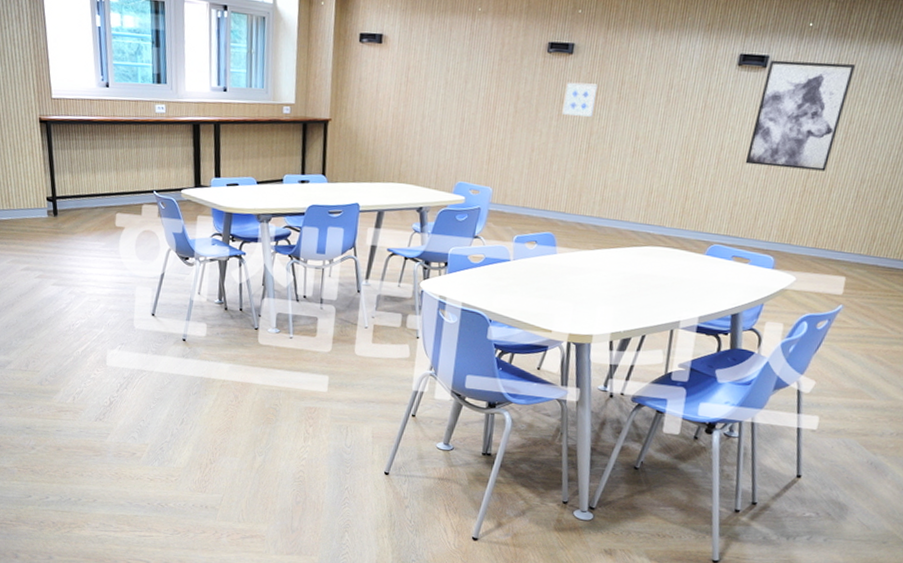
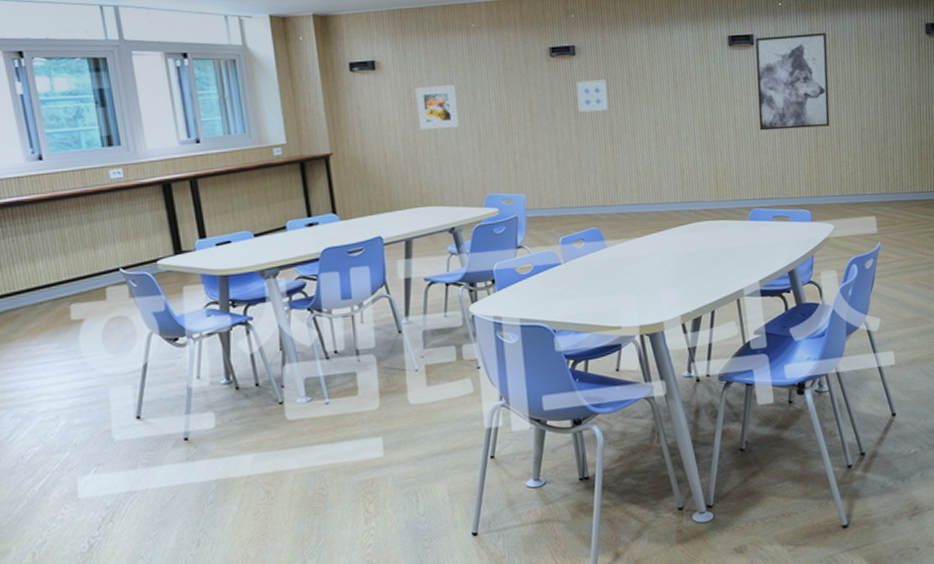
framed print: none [410,66,451,112] -> present [415,85,459,130]

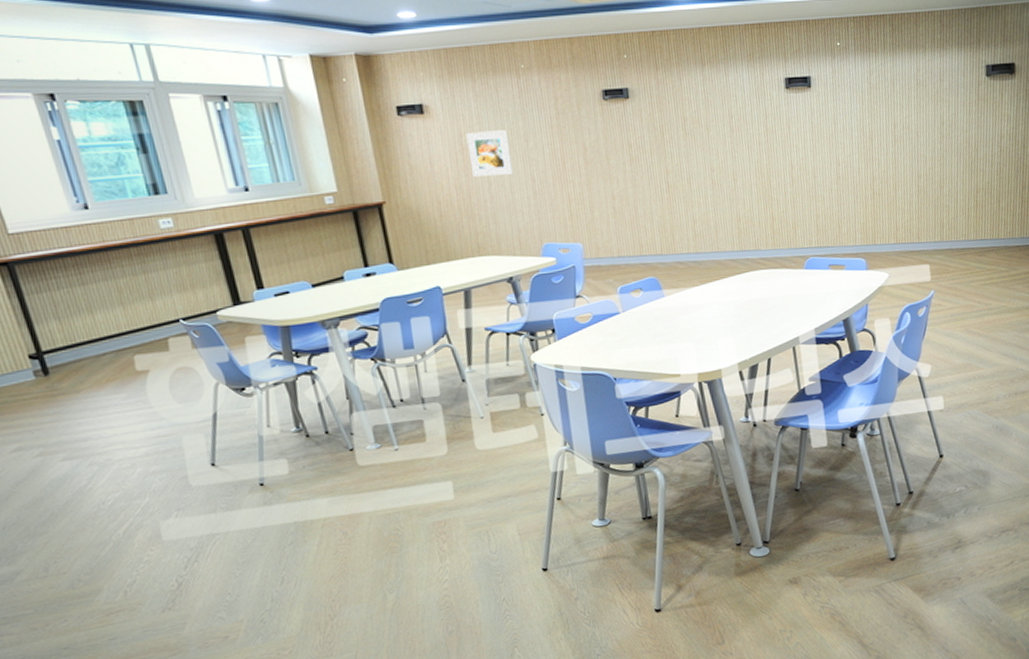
wall art: present [577,79,609,112] -> none [631,124,664,158]
wall art: present [755,32,830,131] -> none [812,74,887,178]

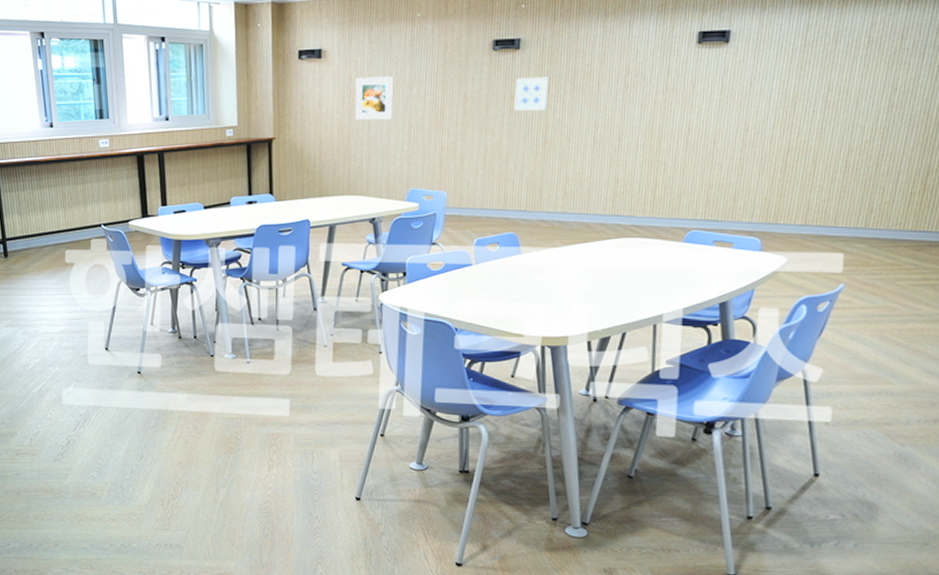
wall art: none [631,124,664,158] -> present [514,77,549,111]

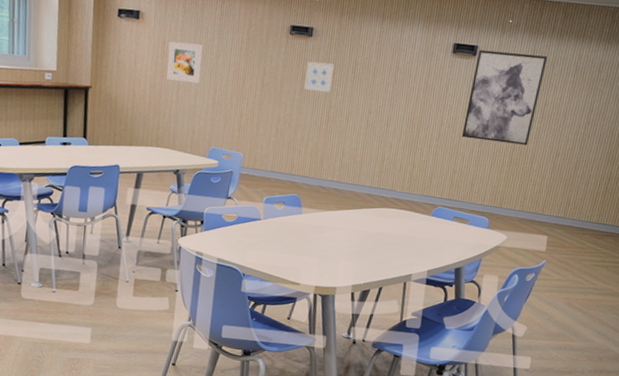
wall art: none [716,29,828,144] -> present [461,49,548,146]

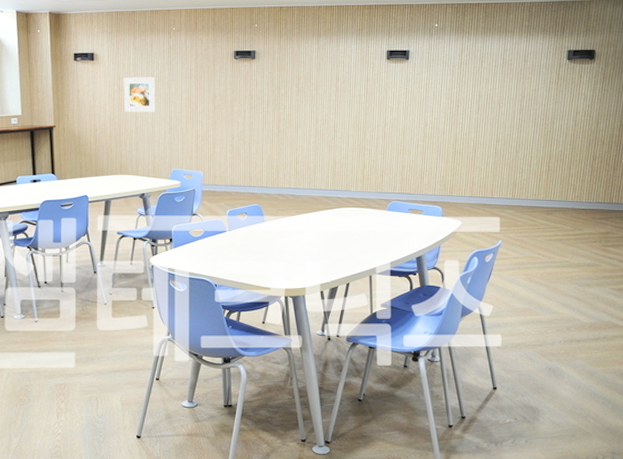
wall art: present [304,61,335,93] -> none [253,81,279,107]
wall art: present [461,49,548,146] -> none [405,52,476,136]

